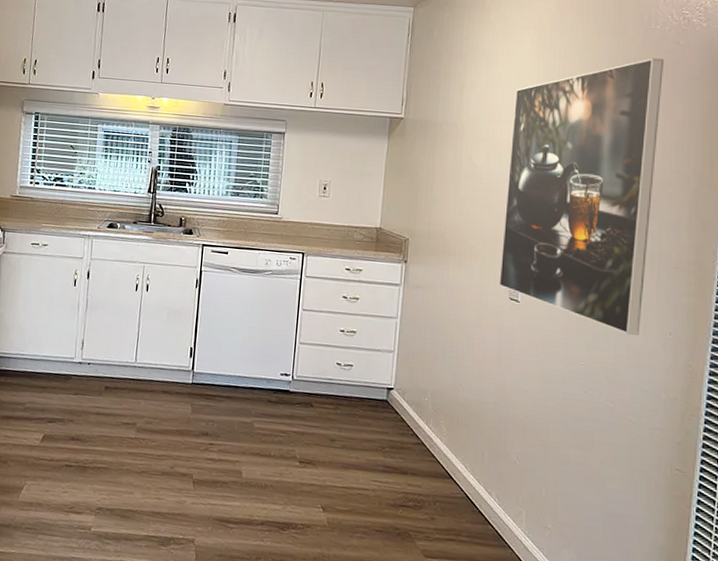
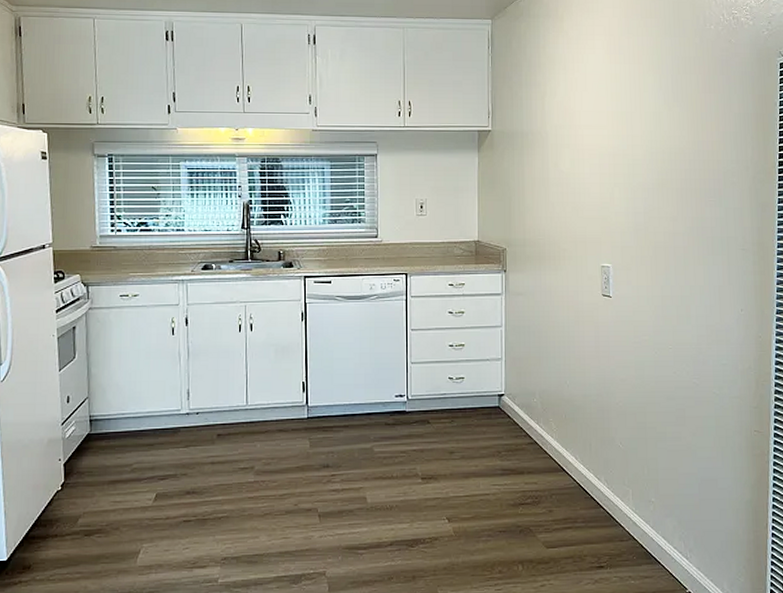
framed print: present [499,58,665,336] -> none [591,57,720,316]

